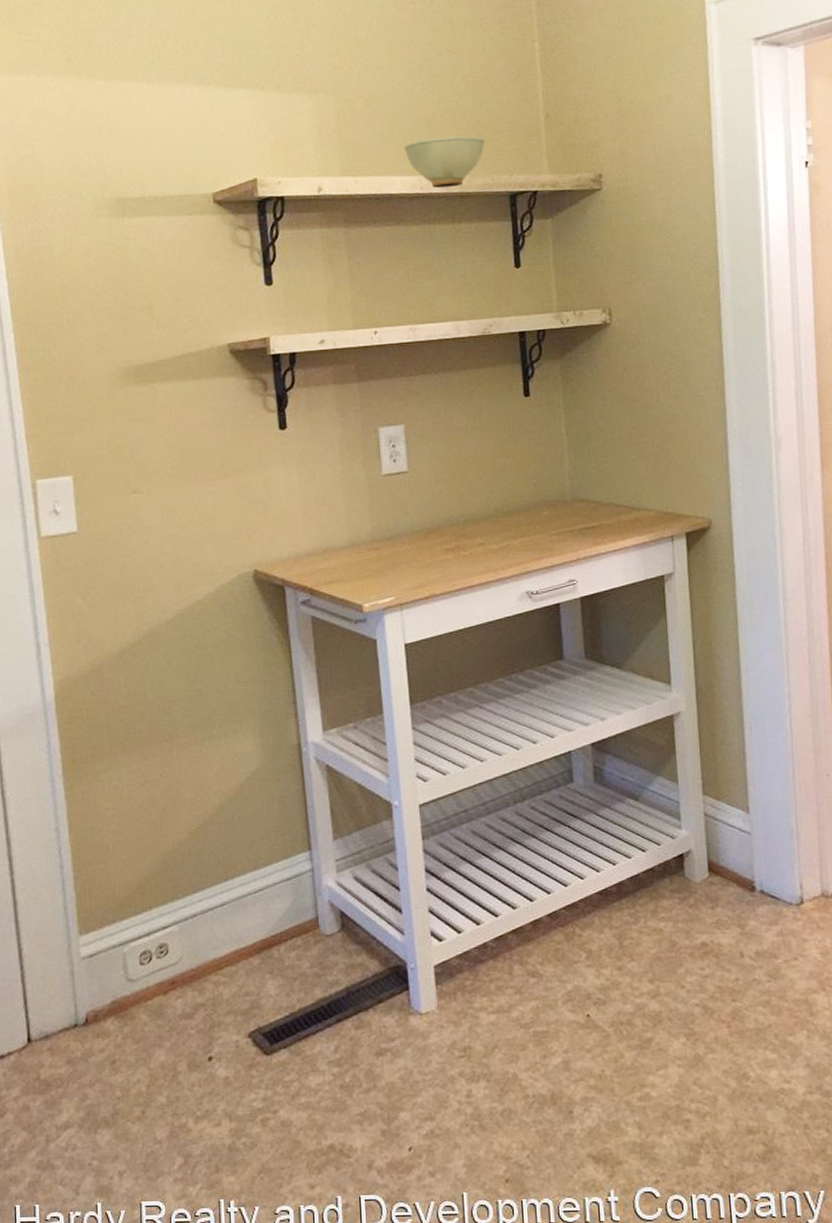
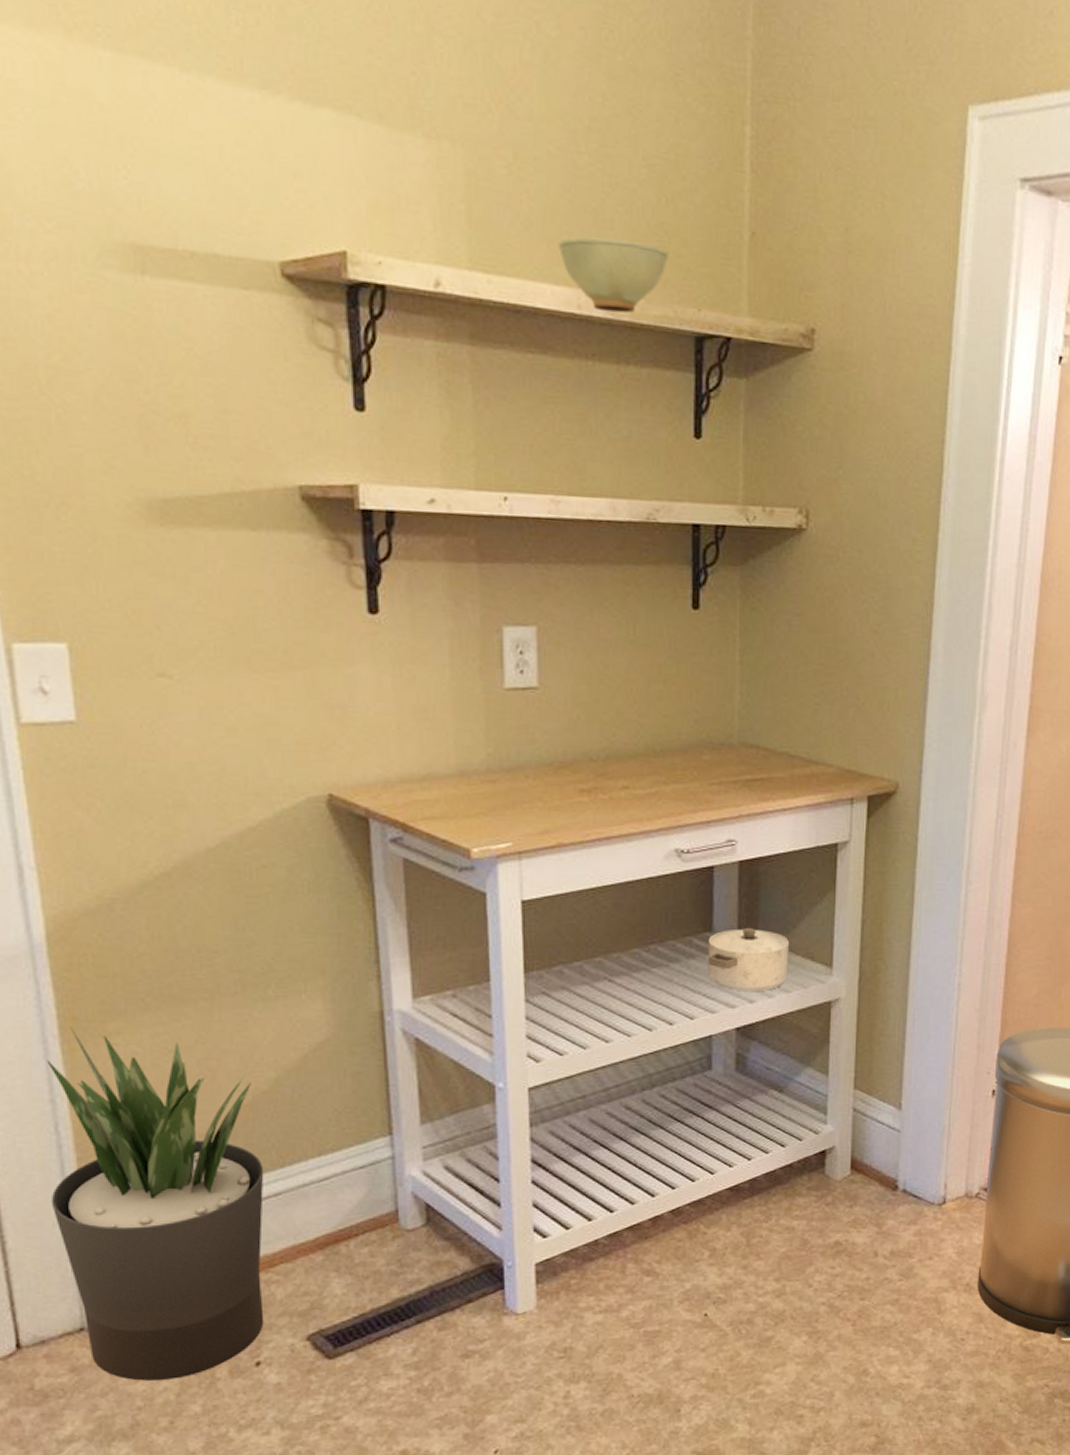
planter: none [53,768,215,1073] -> present [46,1026,264,1381]
cooking pot: none [560,653,633,711] -> present [707,927,790,992]

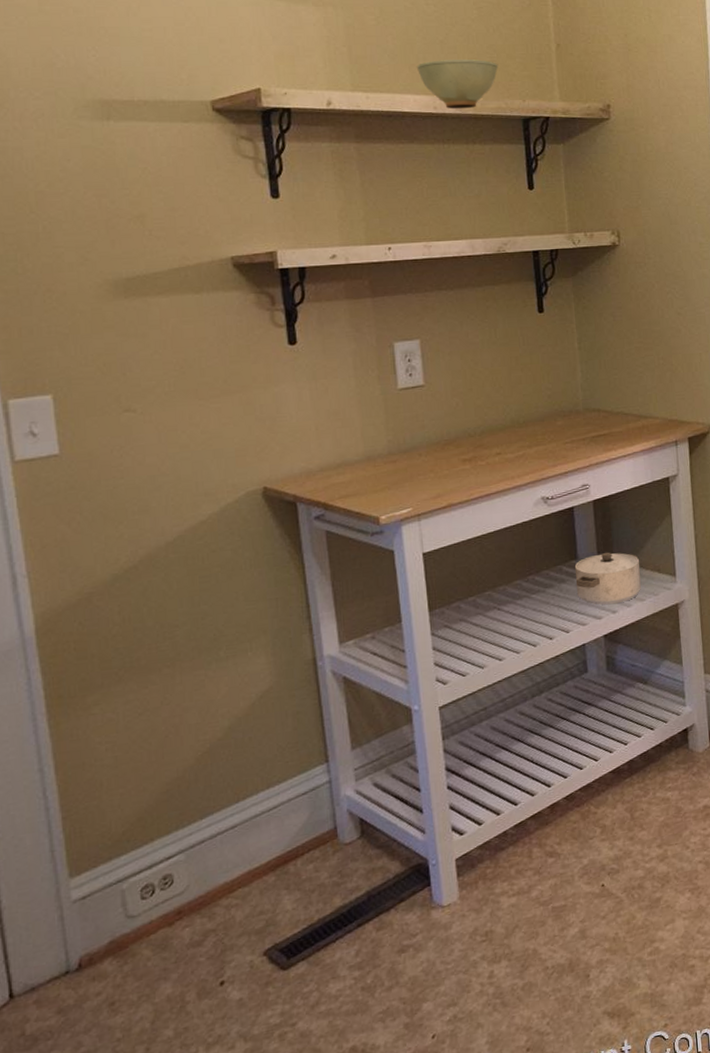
planter: present [46,1026,264,1381] -> none [36,704,226,1014]

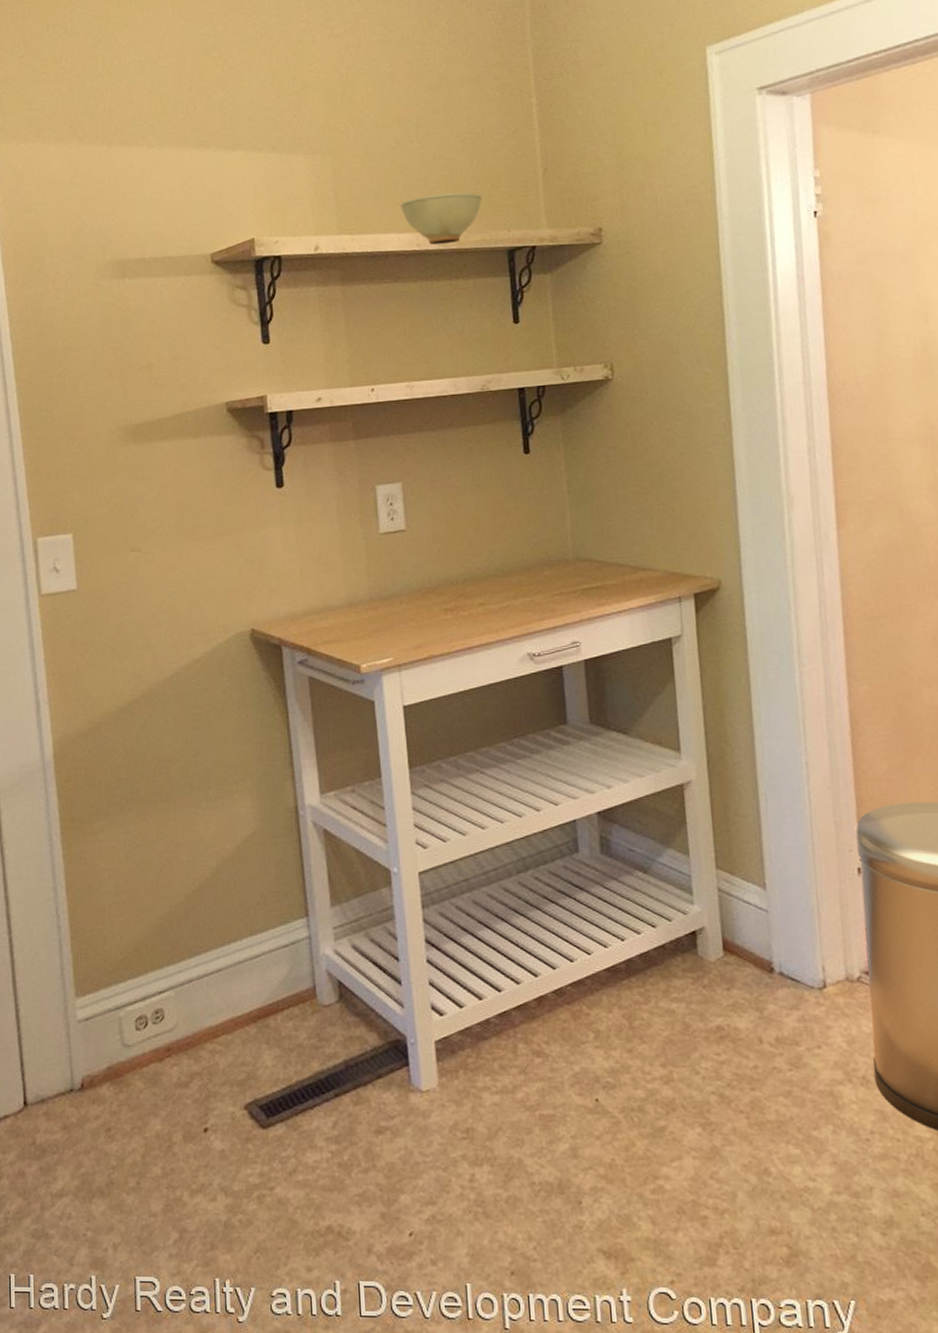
cooking pot: present [574,552,641,605] -> none [563,718,640,778]

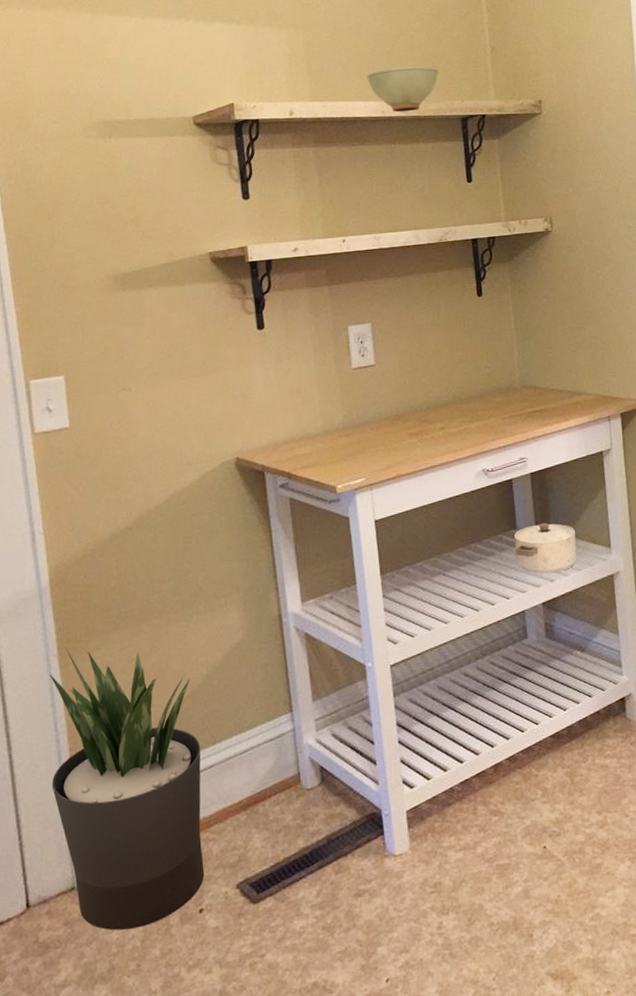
planter: none [51,826,210,1141] -> present [49,647,205,931]
cooking pot: none [563,718,640,778] -> present [514,522,578,574]

